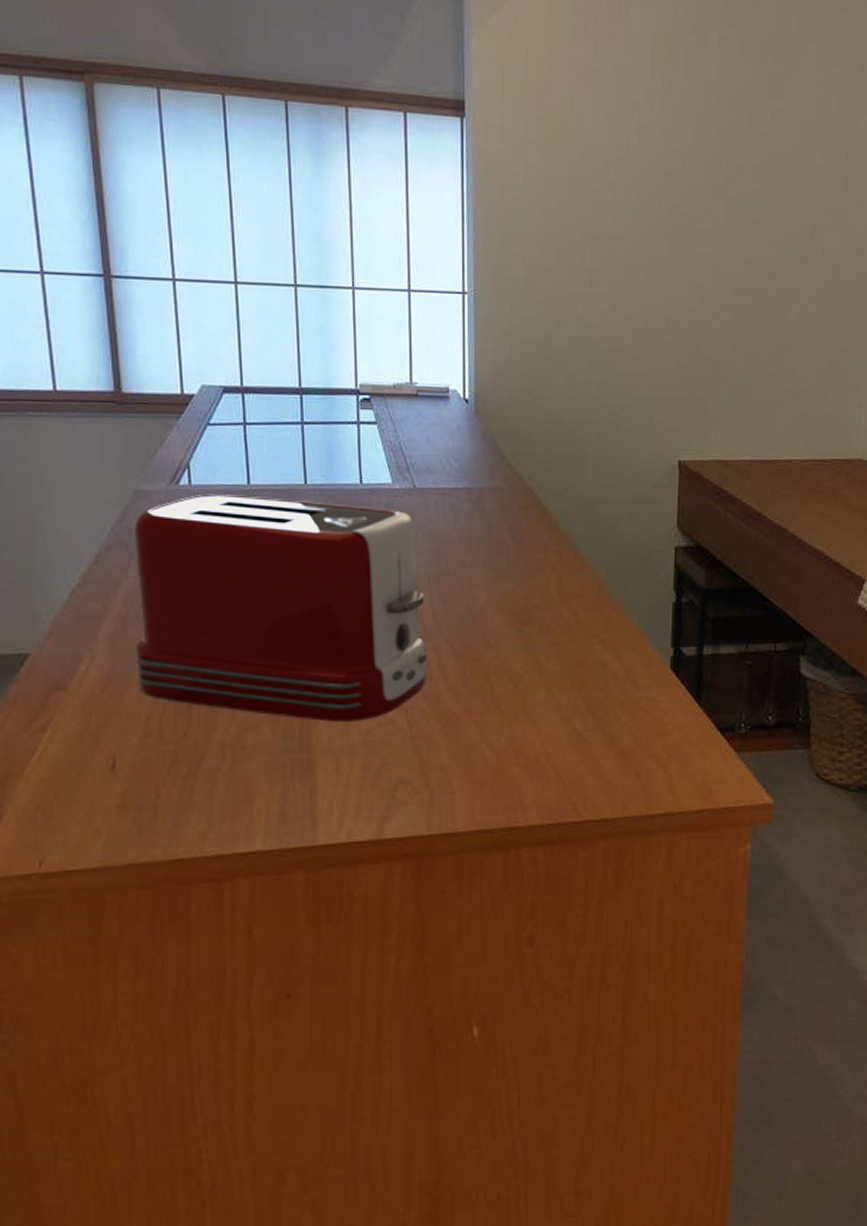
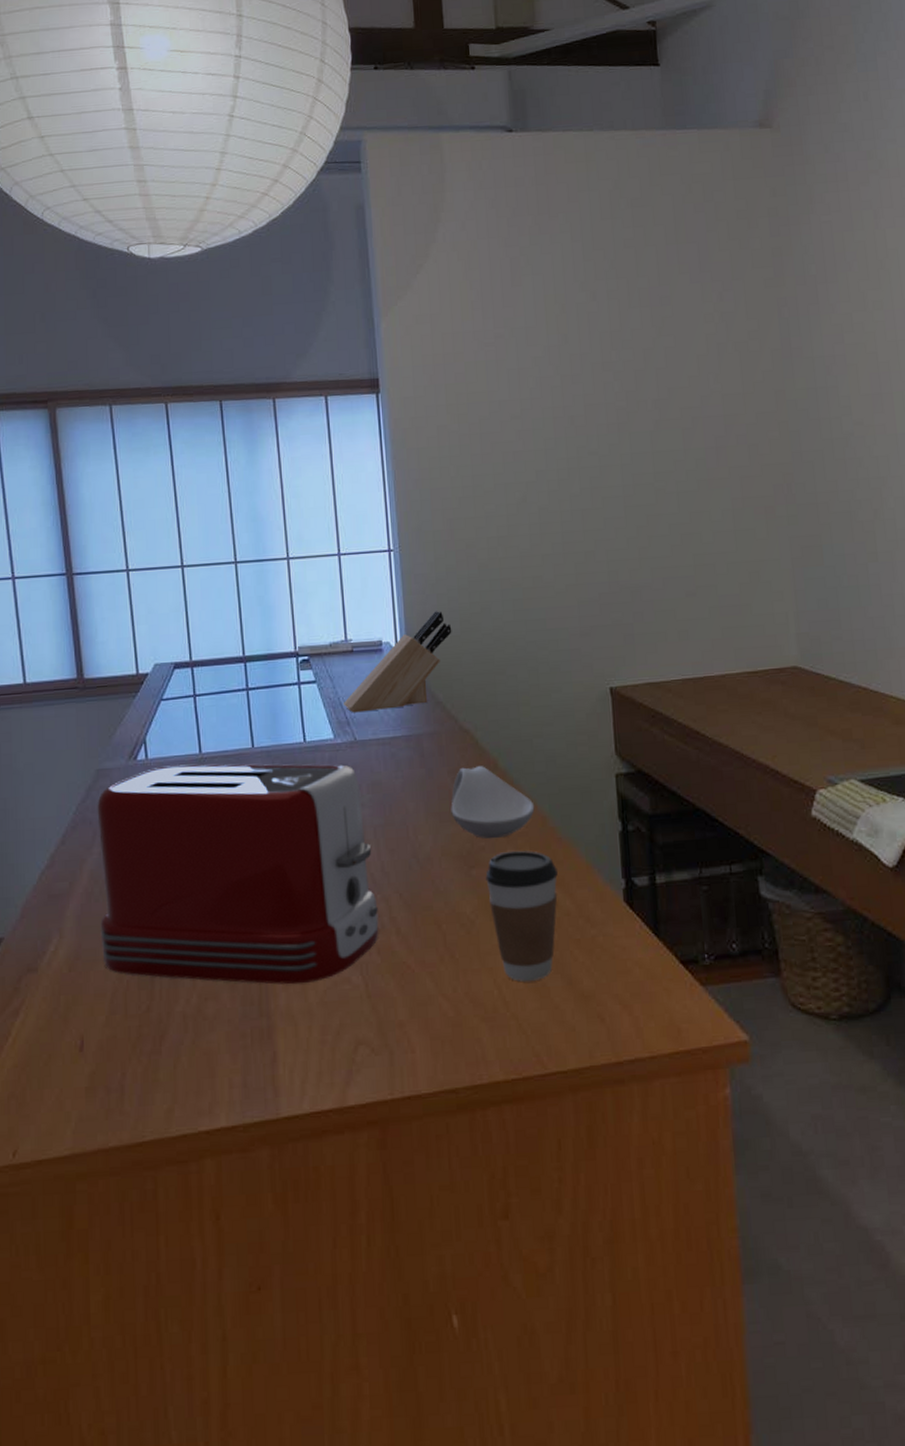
knife block: none [405,363,523,460] -> present [344,611,452,713]
spoon rest: none [508,525,592,599] -> present [451,766,535,839]
coffee cup: none [537,612,610,737] -> present [485,851,559,982]

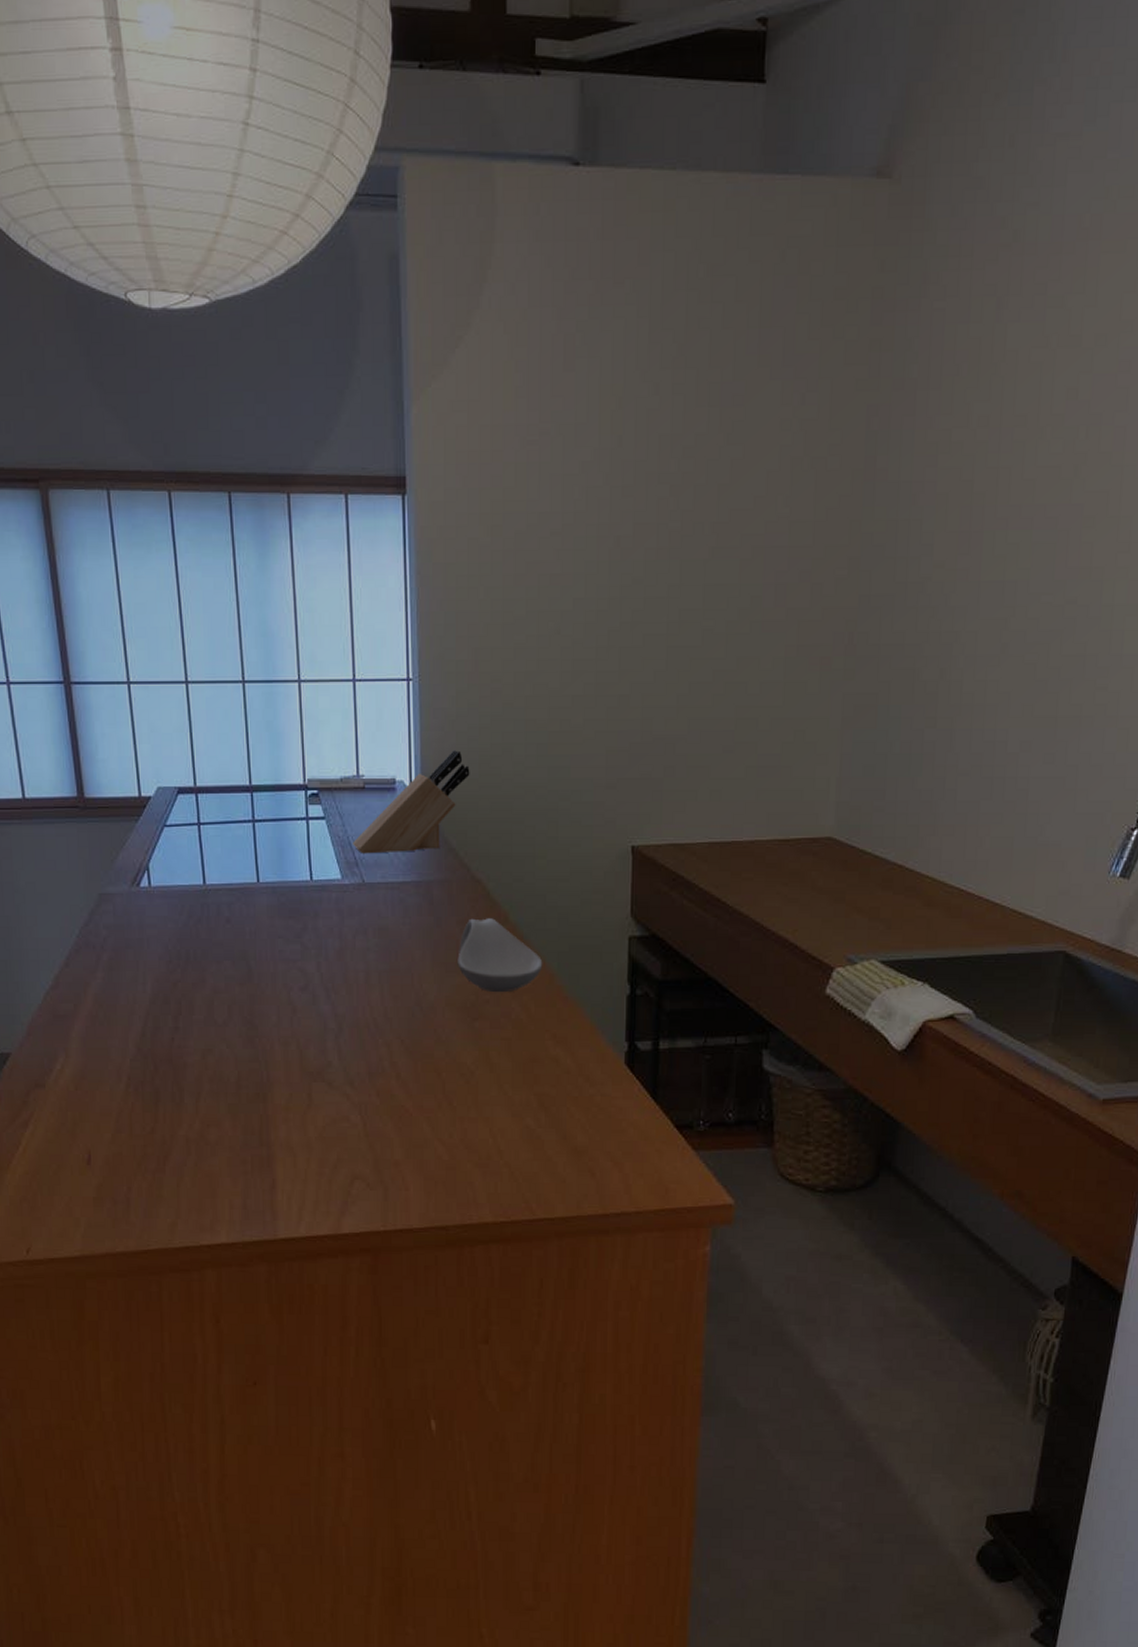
toaster: present [97,764,379,985] -> none [100,895,379,1119]
coffee cup: present [485,851,559,982] -> none [488,1007,562,1134]

